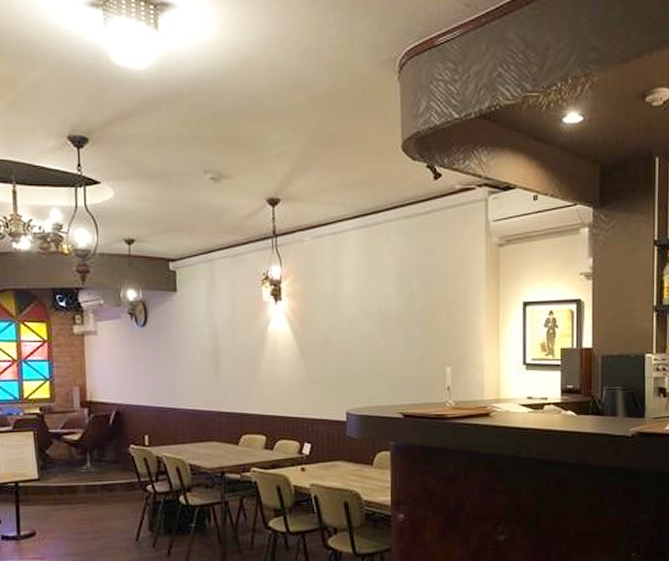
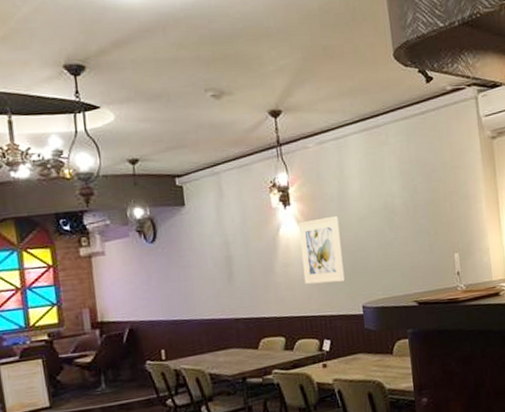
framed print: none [288,316,330,386] -> present [298,216,345,285]

